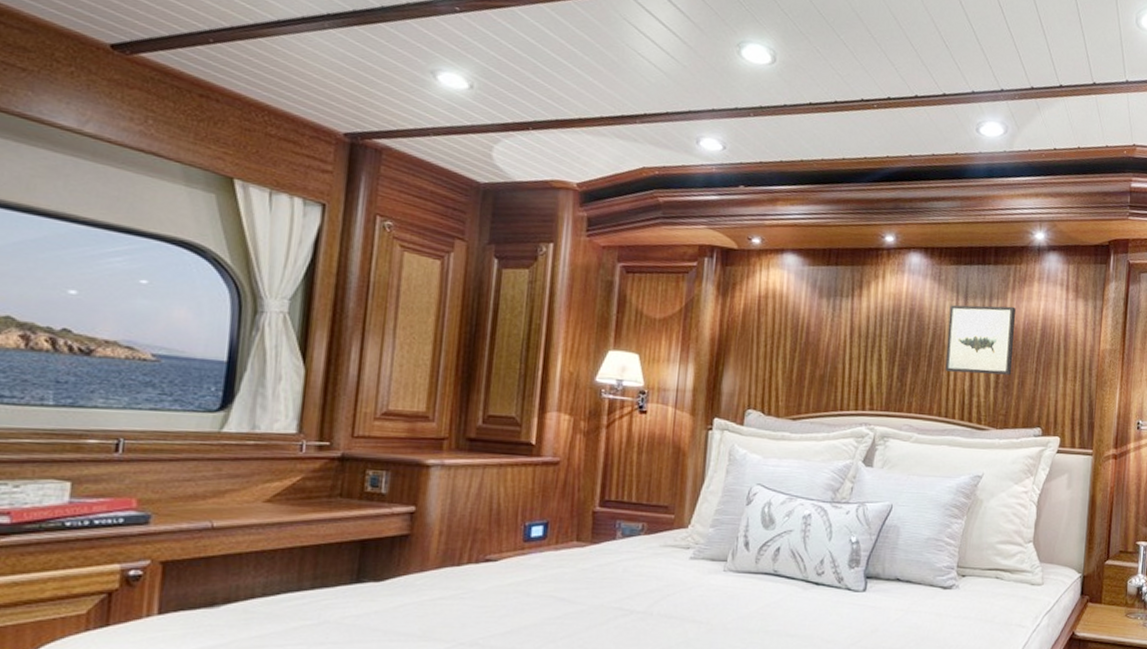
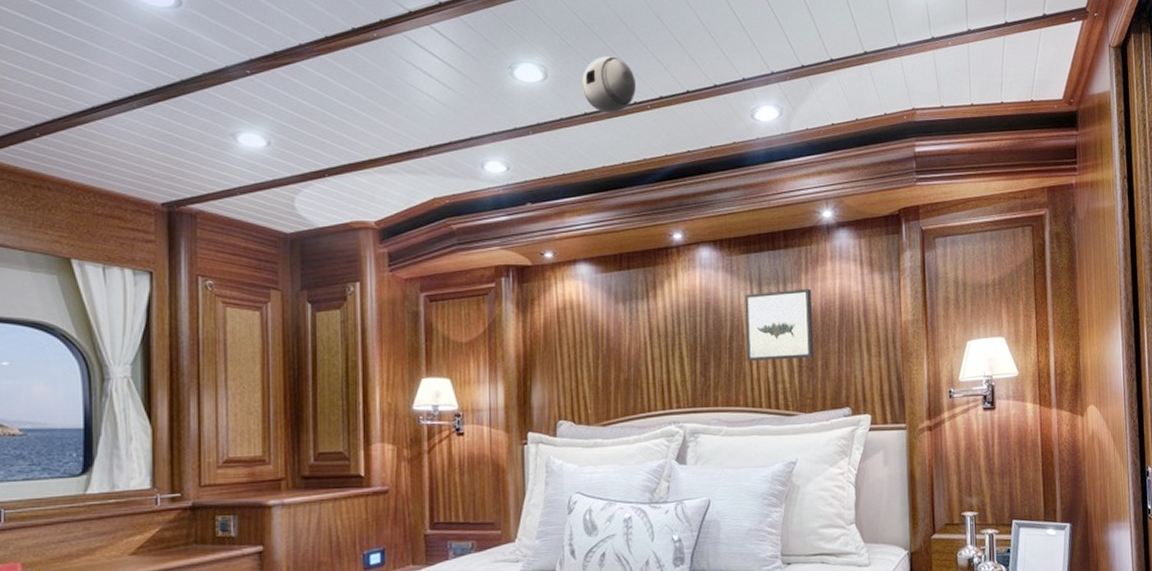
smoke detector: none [810,48,865,108] -> present [582,56,636,114]

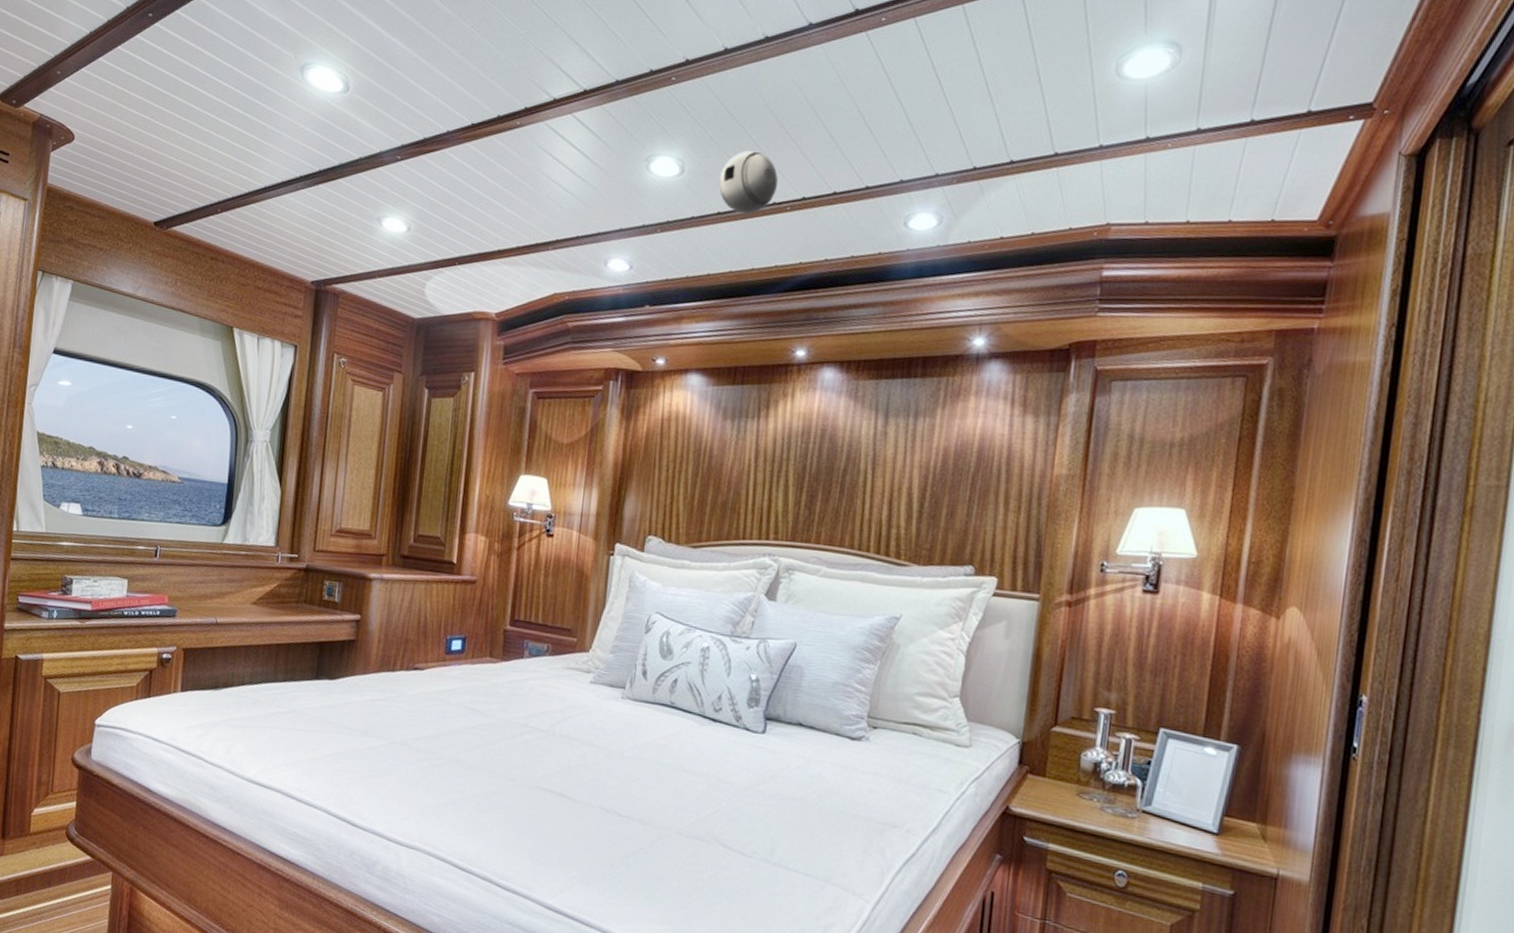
wall art: present [745,288,814,361] -> none [859,424,947,504]

